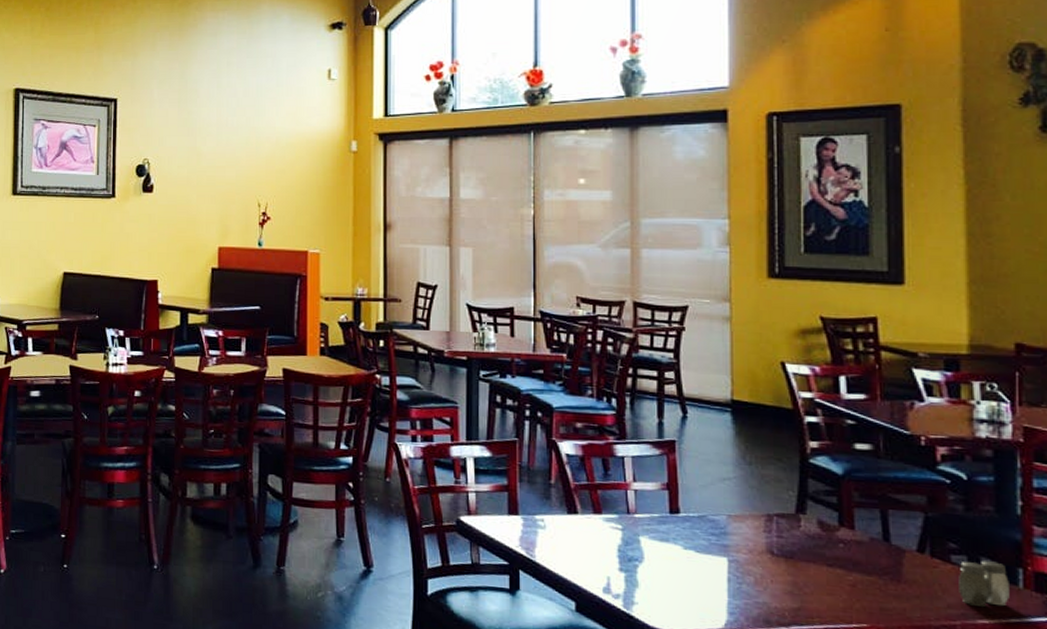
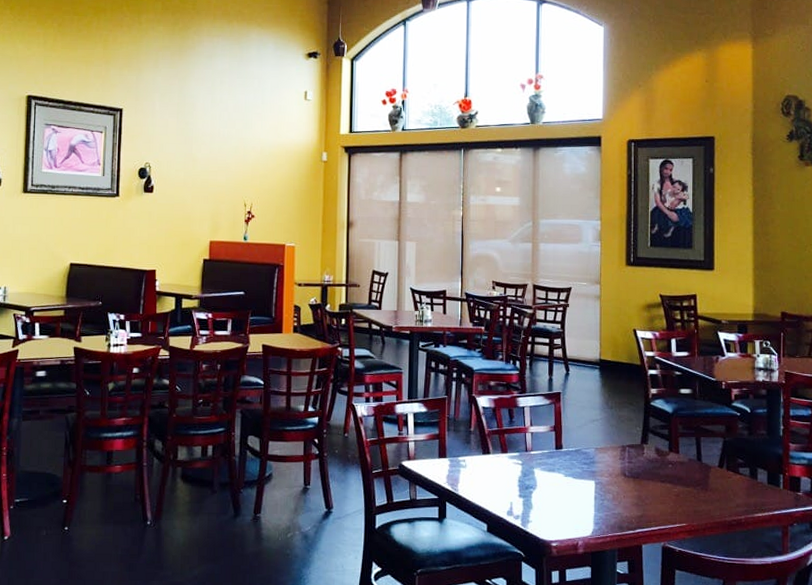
salt and pepper shaker: present [959,561,1009,607] -> none [744,471,774,504]

